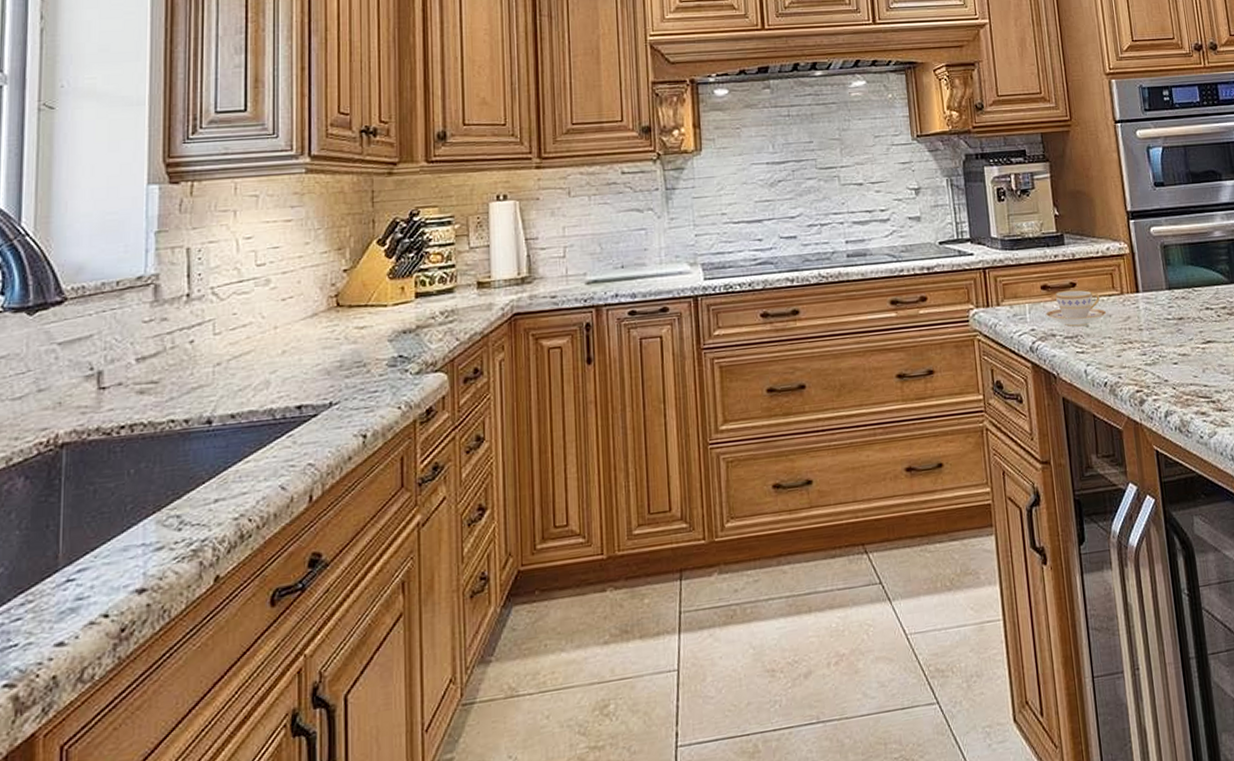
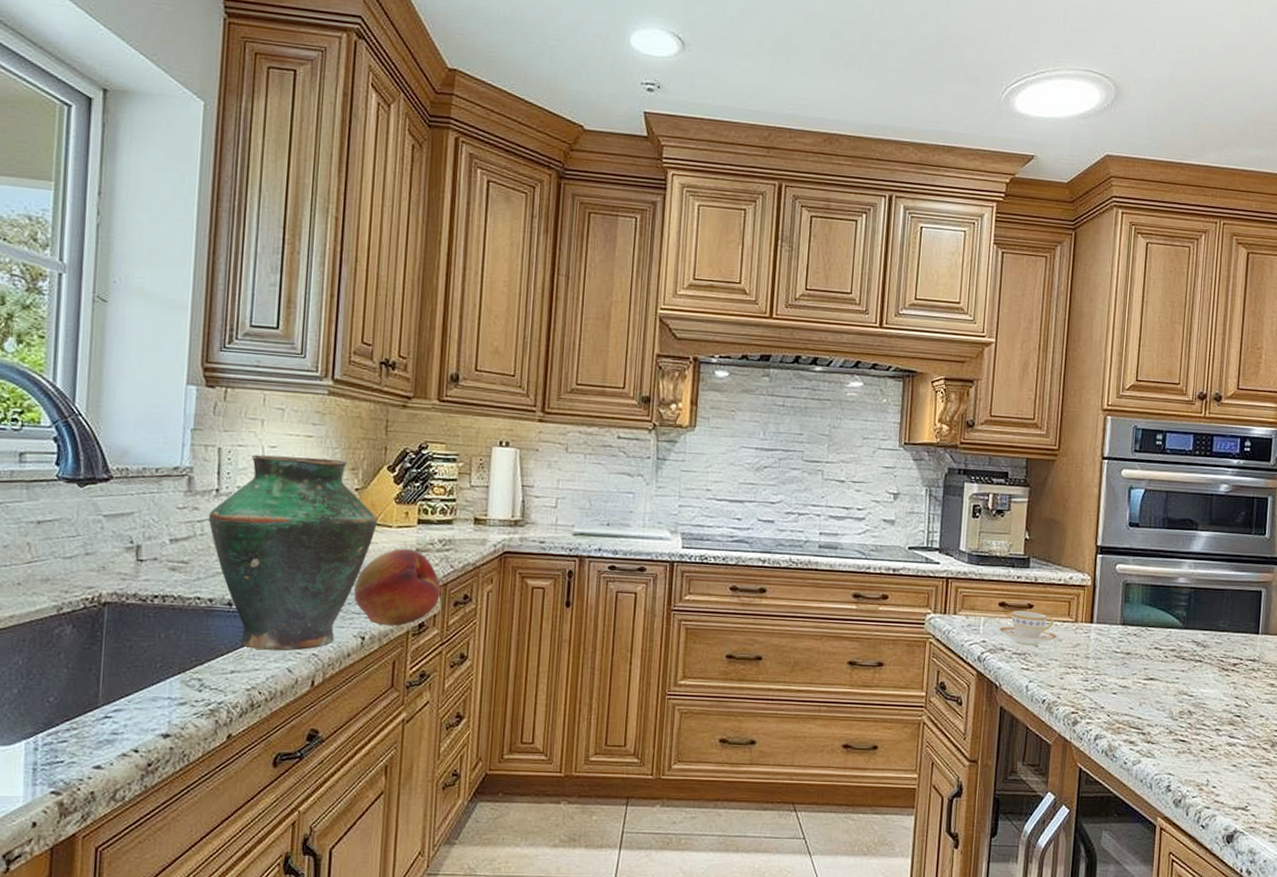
vase: none [179,241,371,471] -> present [208,454,378,652]
fruit: none [350,327,448,418] -> present [354,549,441,626]

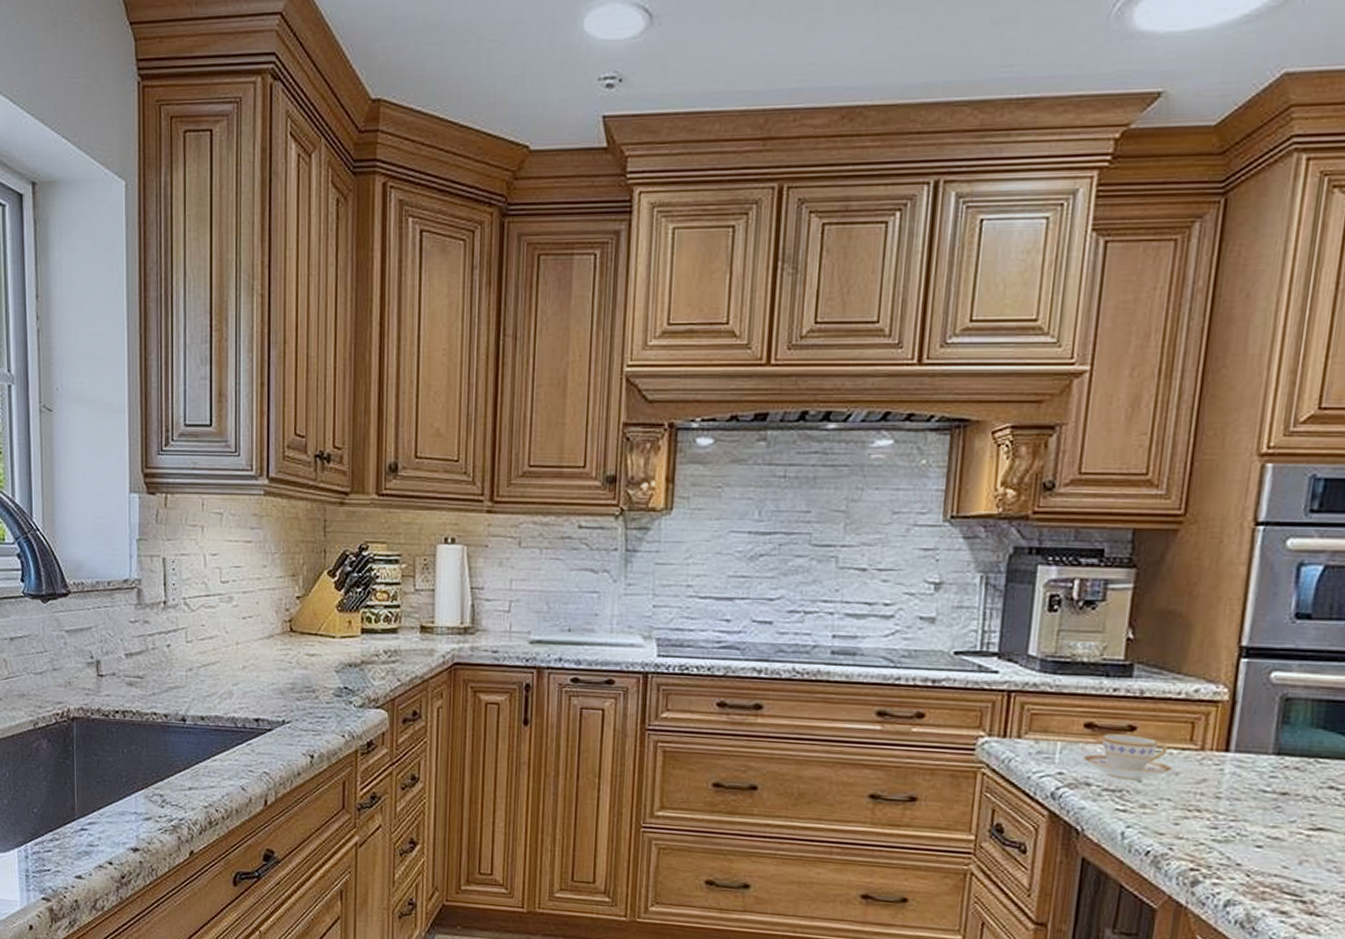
vase: present [208,454,378,652] -> none [158,563,320,769]
fruit: present [354,549,441,626] -> none [301,661,389,745]

